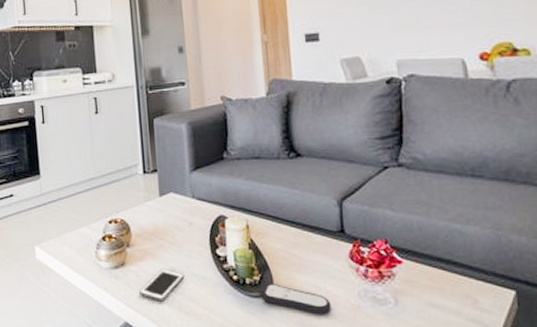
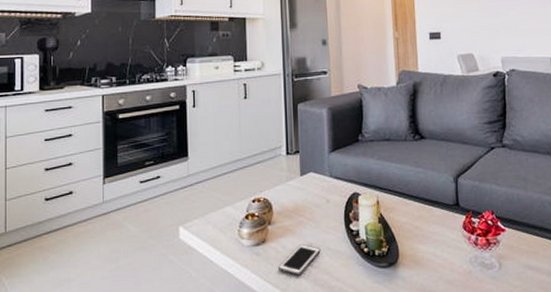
remote control: present [261,284,331,315] -> none [388,254,448,281]

